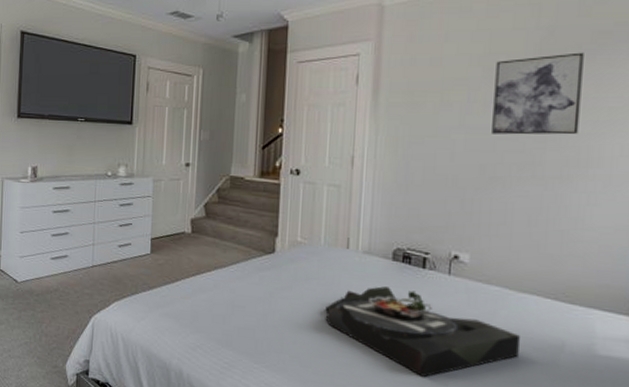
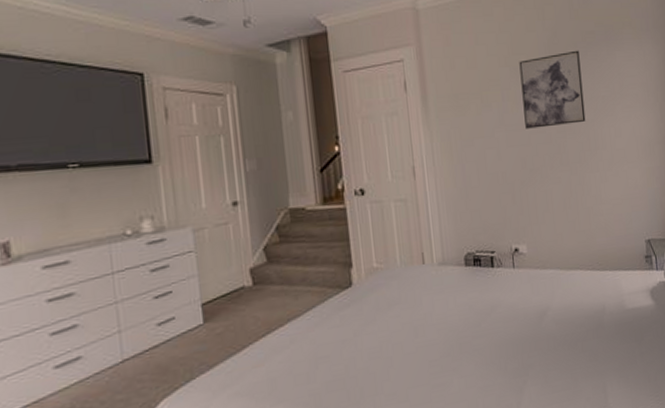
serving tray: present [325,286,520,378] -> none [412,292,576,375]

